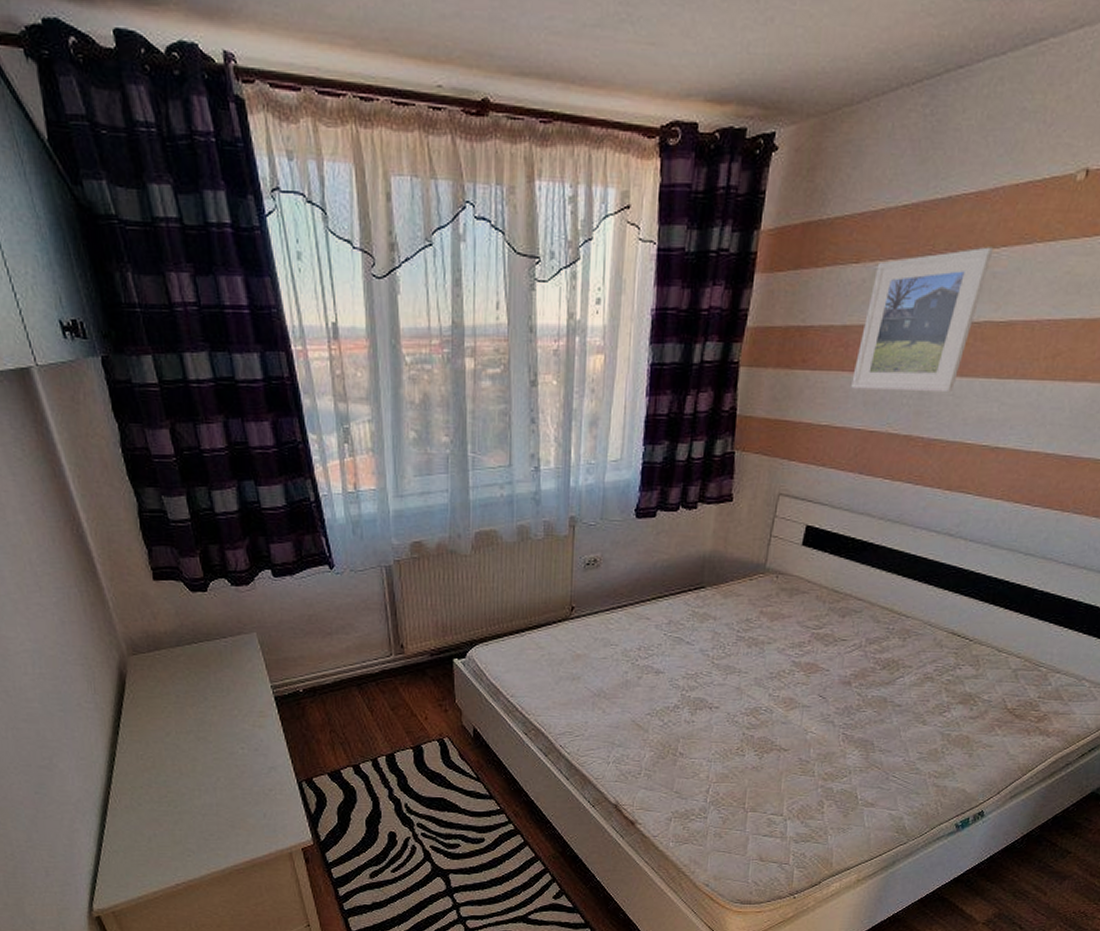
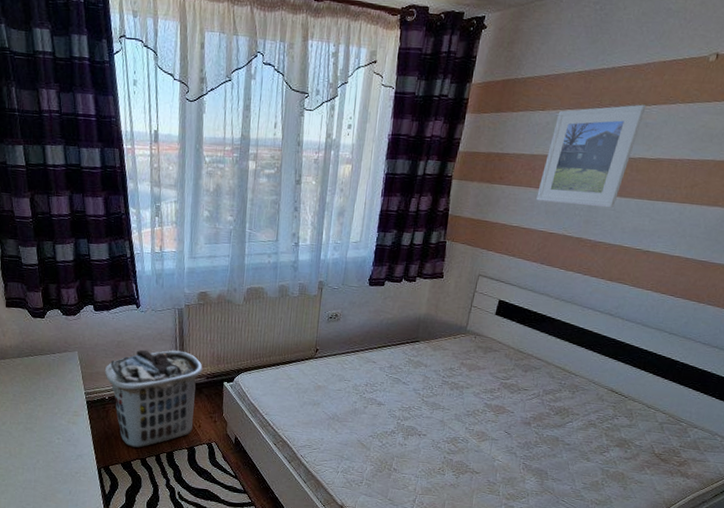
clothes hamper: none [294,621,424,752] -> present [104,349,203,448]

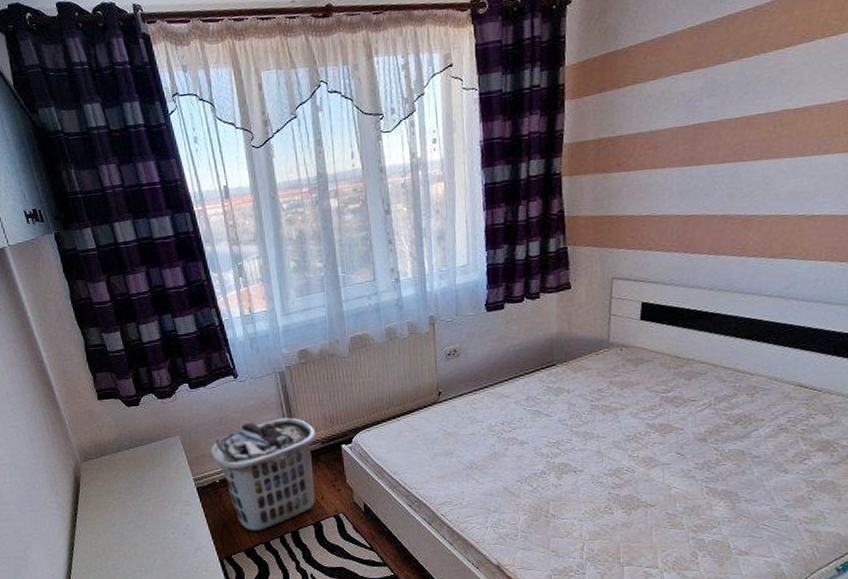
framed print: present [536,104,647,208] -> none [665,49,779,182]

